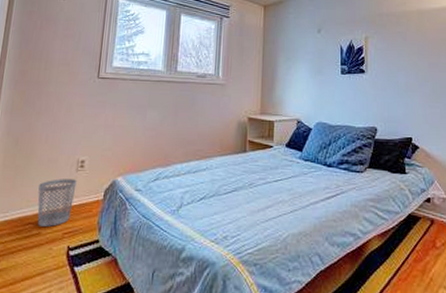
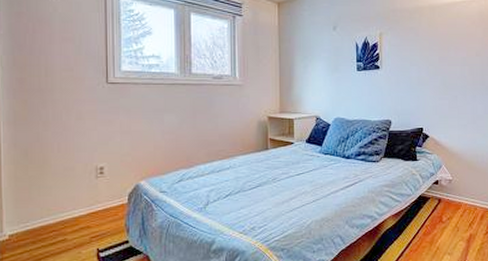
wastebasket: present [37,179,77,227] -> none [58,186,98,233]

